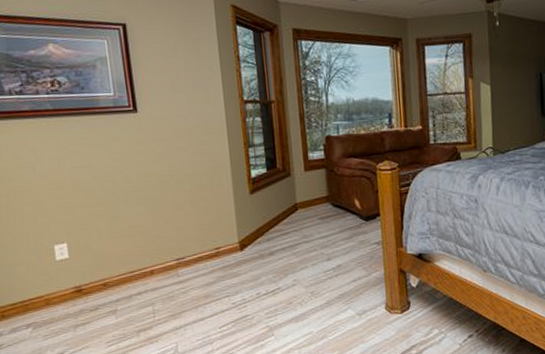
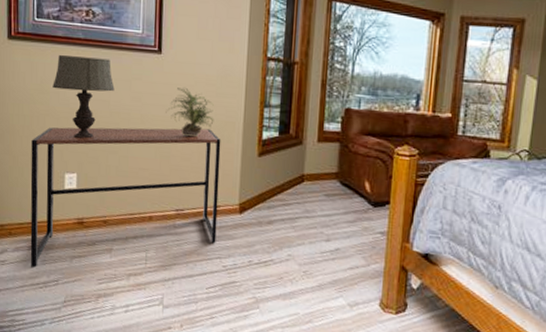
desk: none [11,177,222,345] -> present [30,127,221,268]
table lamp: none [26,125,94,208] -> present [52,55,115,139]
potted plant: none [151,140,202,188] -> present [166,87,214,138]

